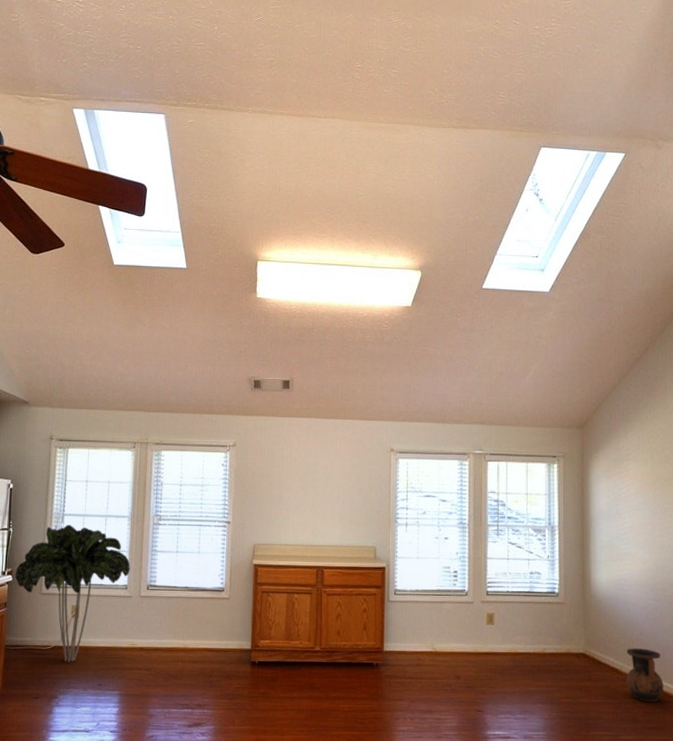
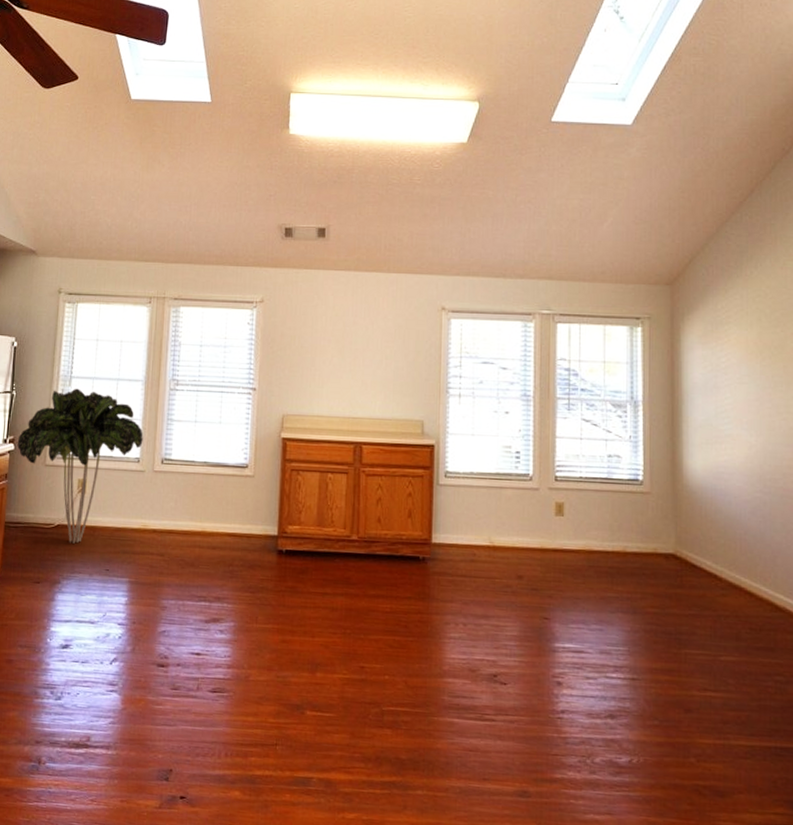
vase: present [626,648,664,702] -> none [727,550,774,616]

